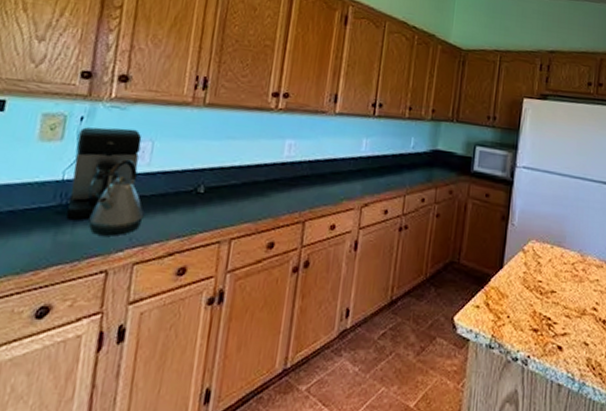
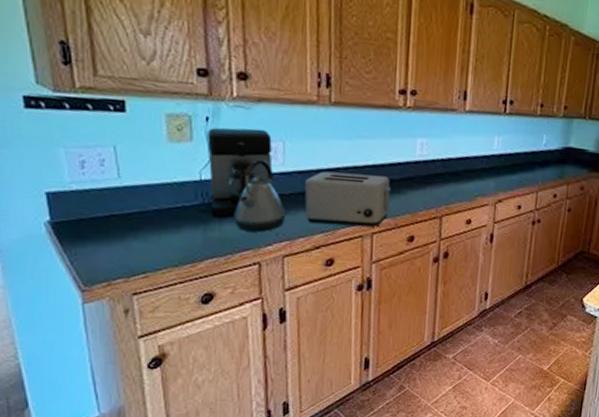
toaster: none [164,172,255,232] -> present [304,171,391,227]

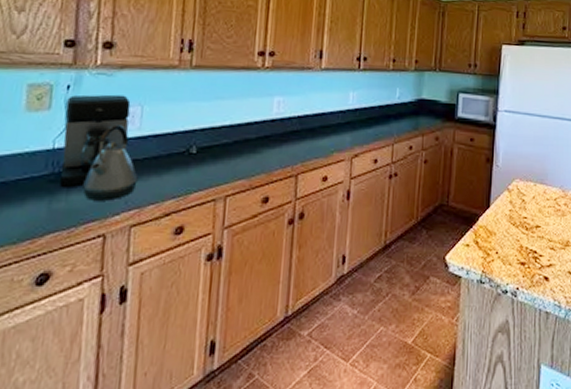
toaster: present [304,171,391,227] -> none [158,134,247,189]

